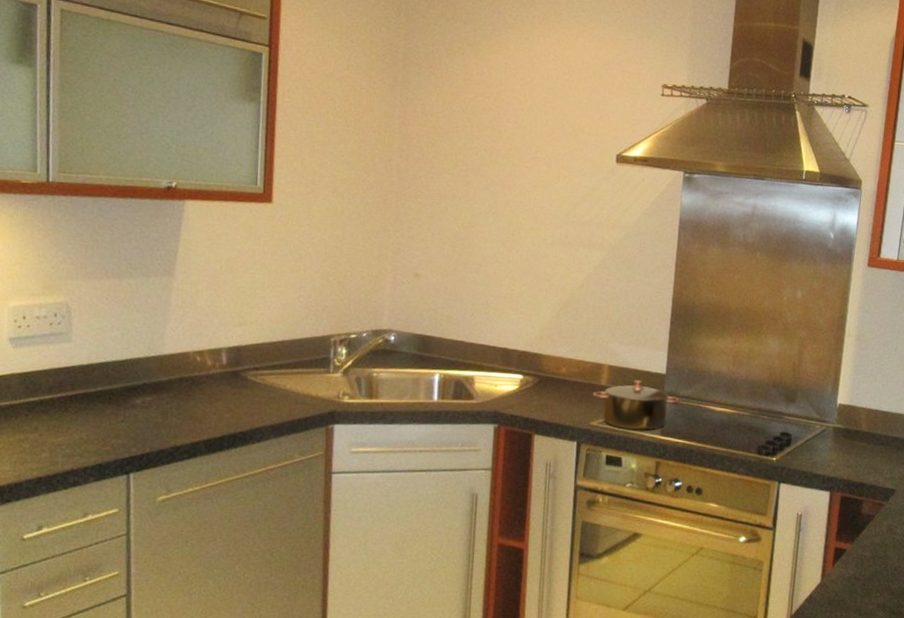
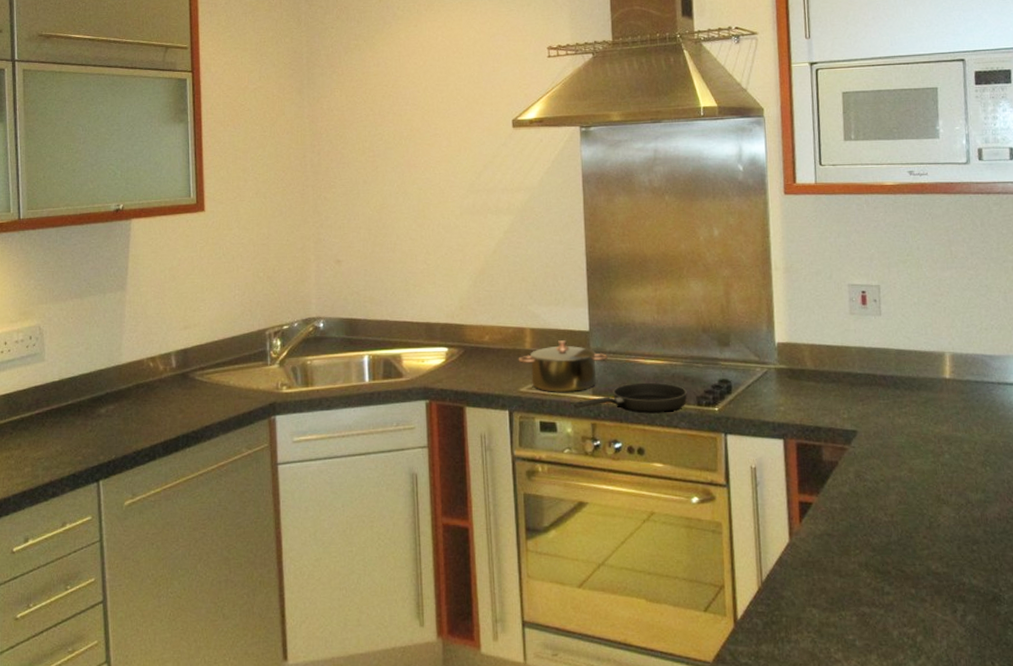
frying pan: none [640,428,750,459] -> present [573,382,687,414]

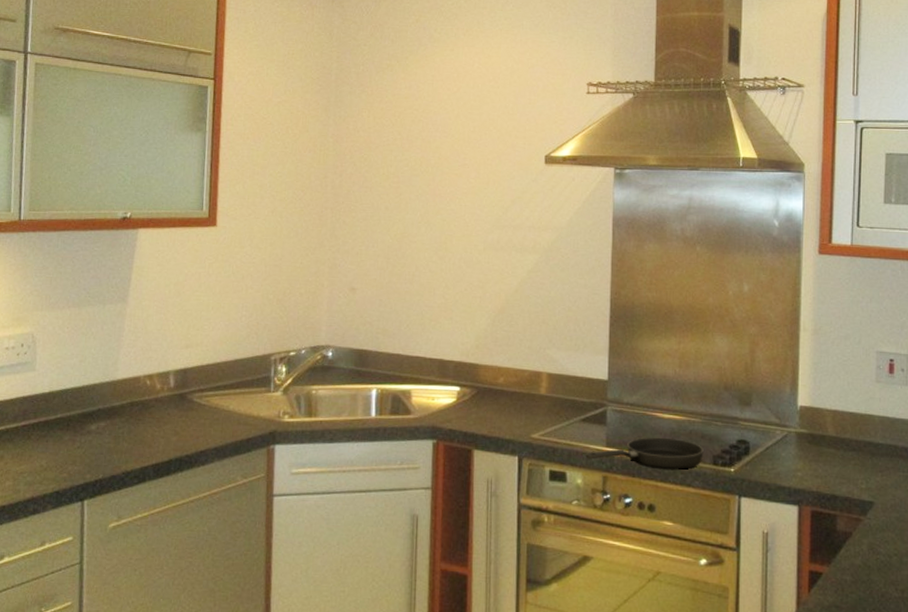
cooking pot: present [518,340,608,393] -> none [532,388,625,443]

